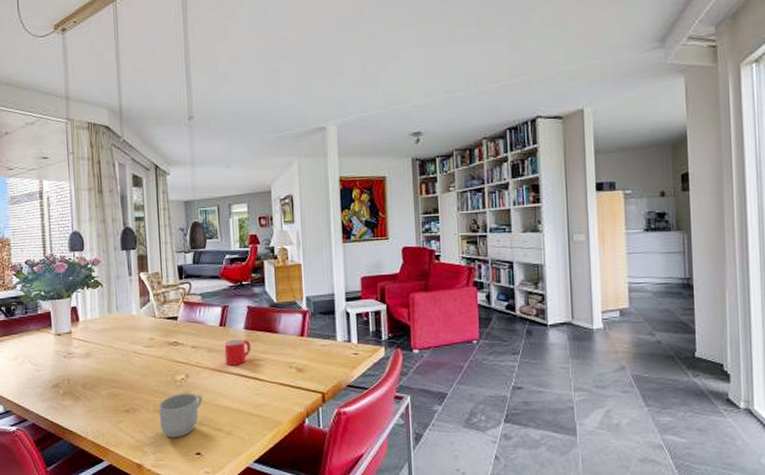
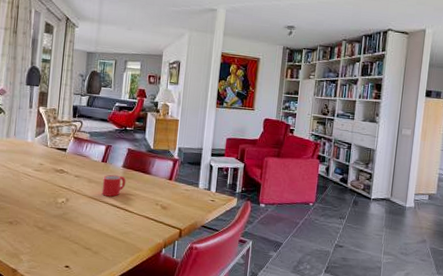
mug: present [158,393,203,438] -> none [37,214,78,251]

